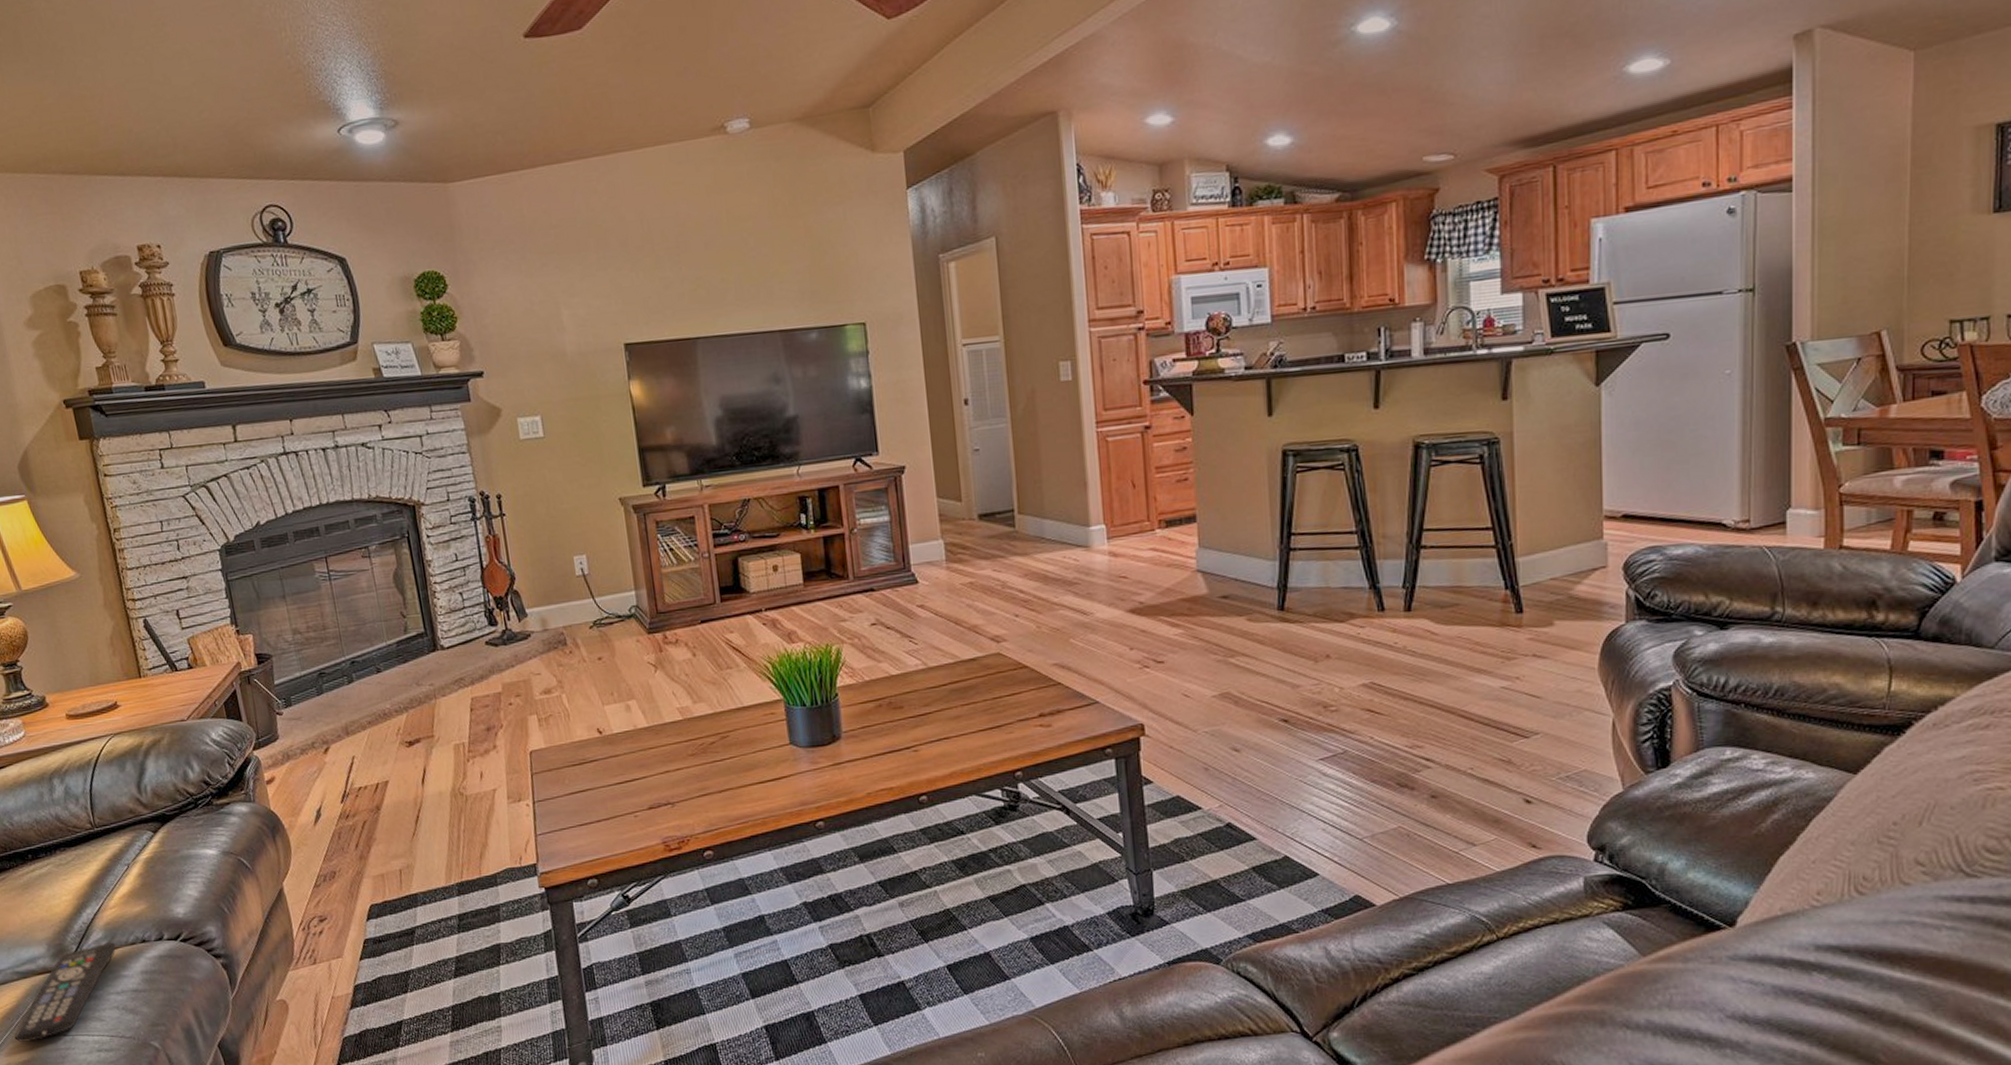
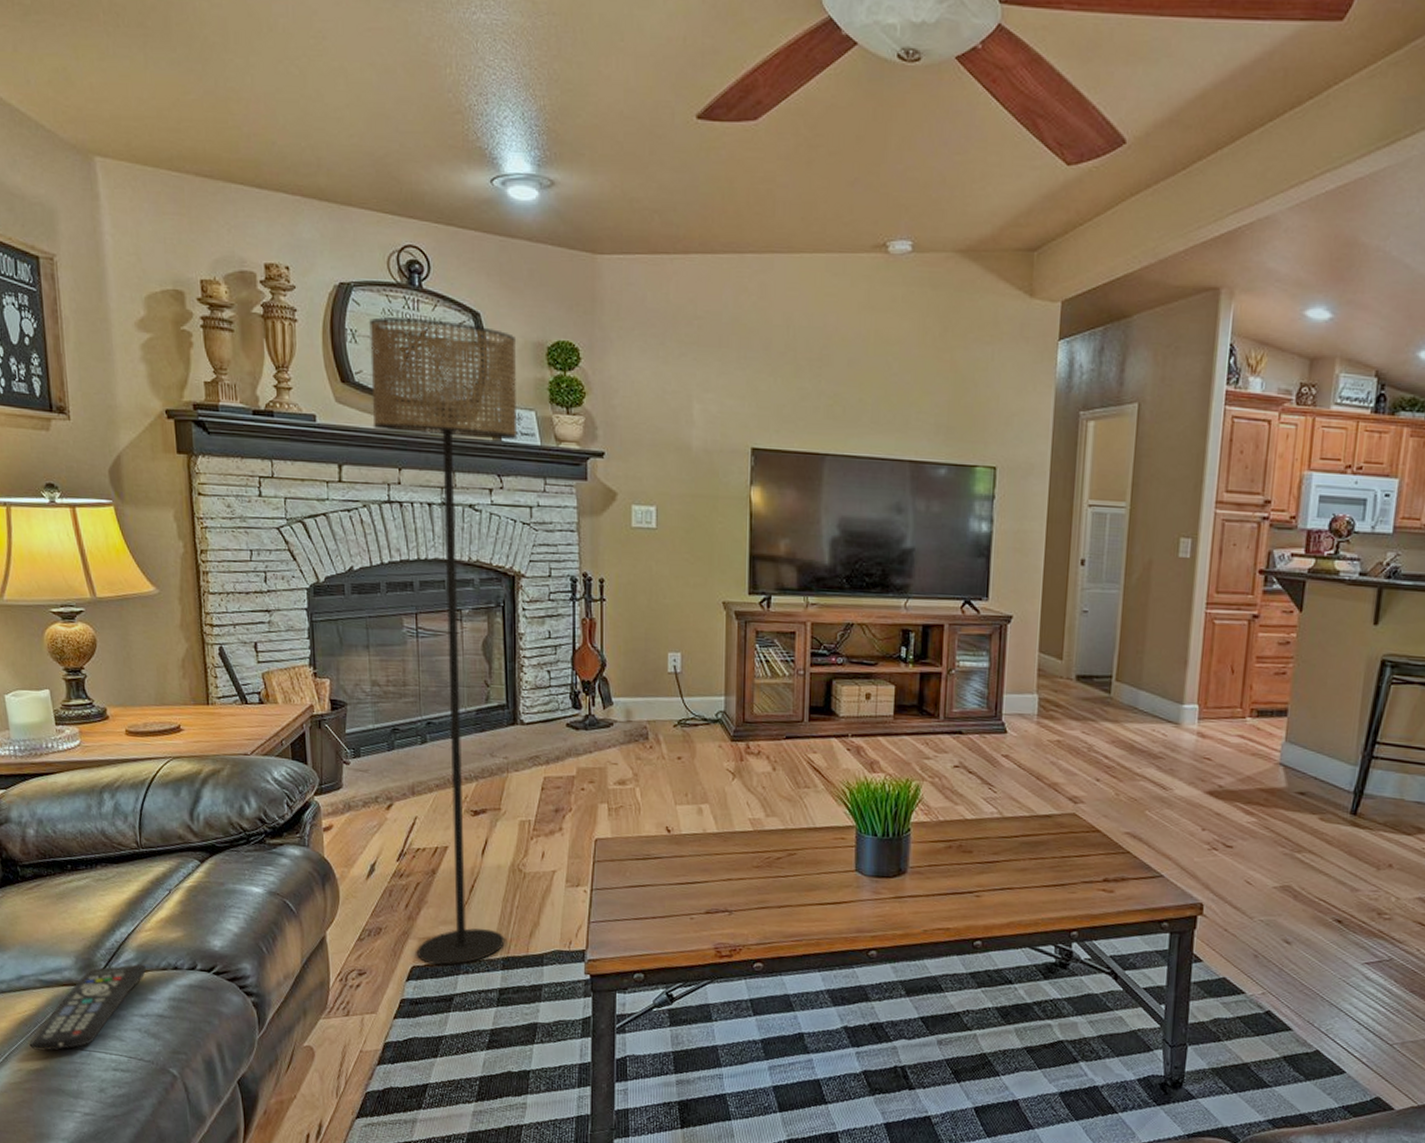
floor lamp: none [242,270,457,900] -> present [369,316,518,966]

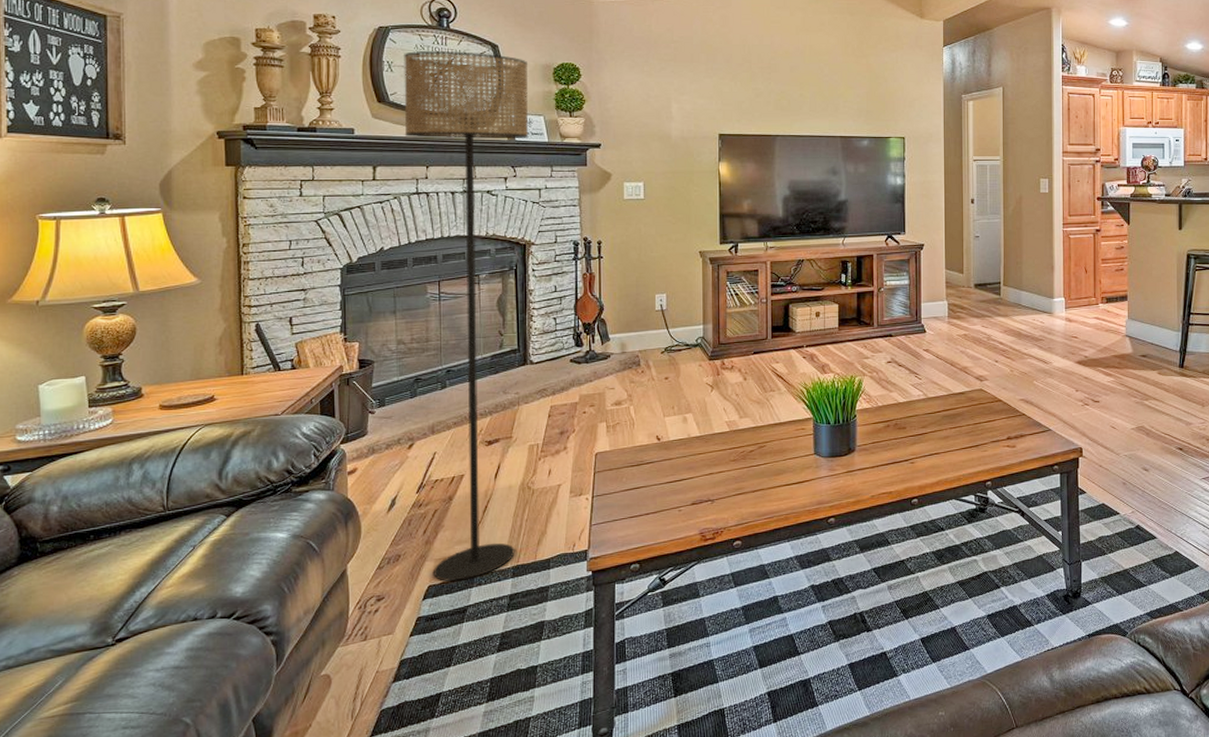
remote control: present [29,964,147,1051] -> none [34,620,165,721]

